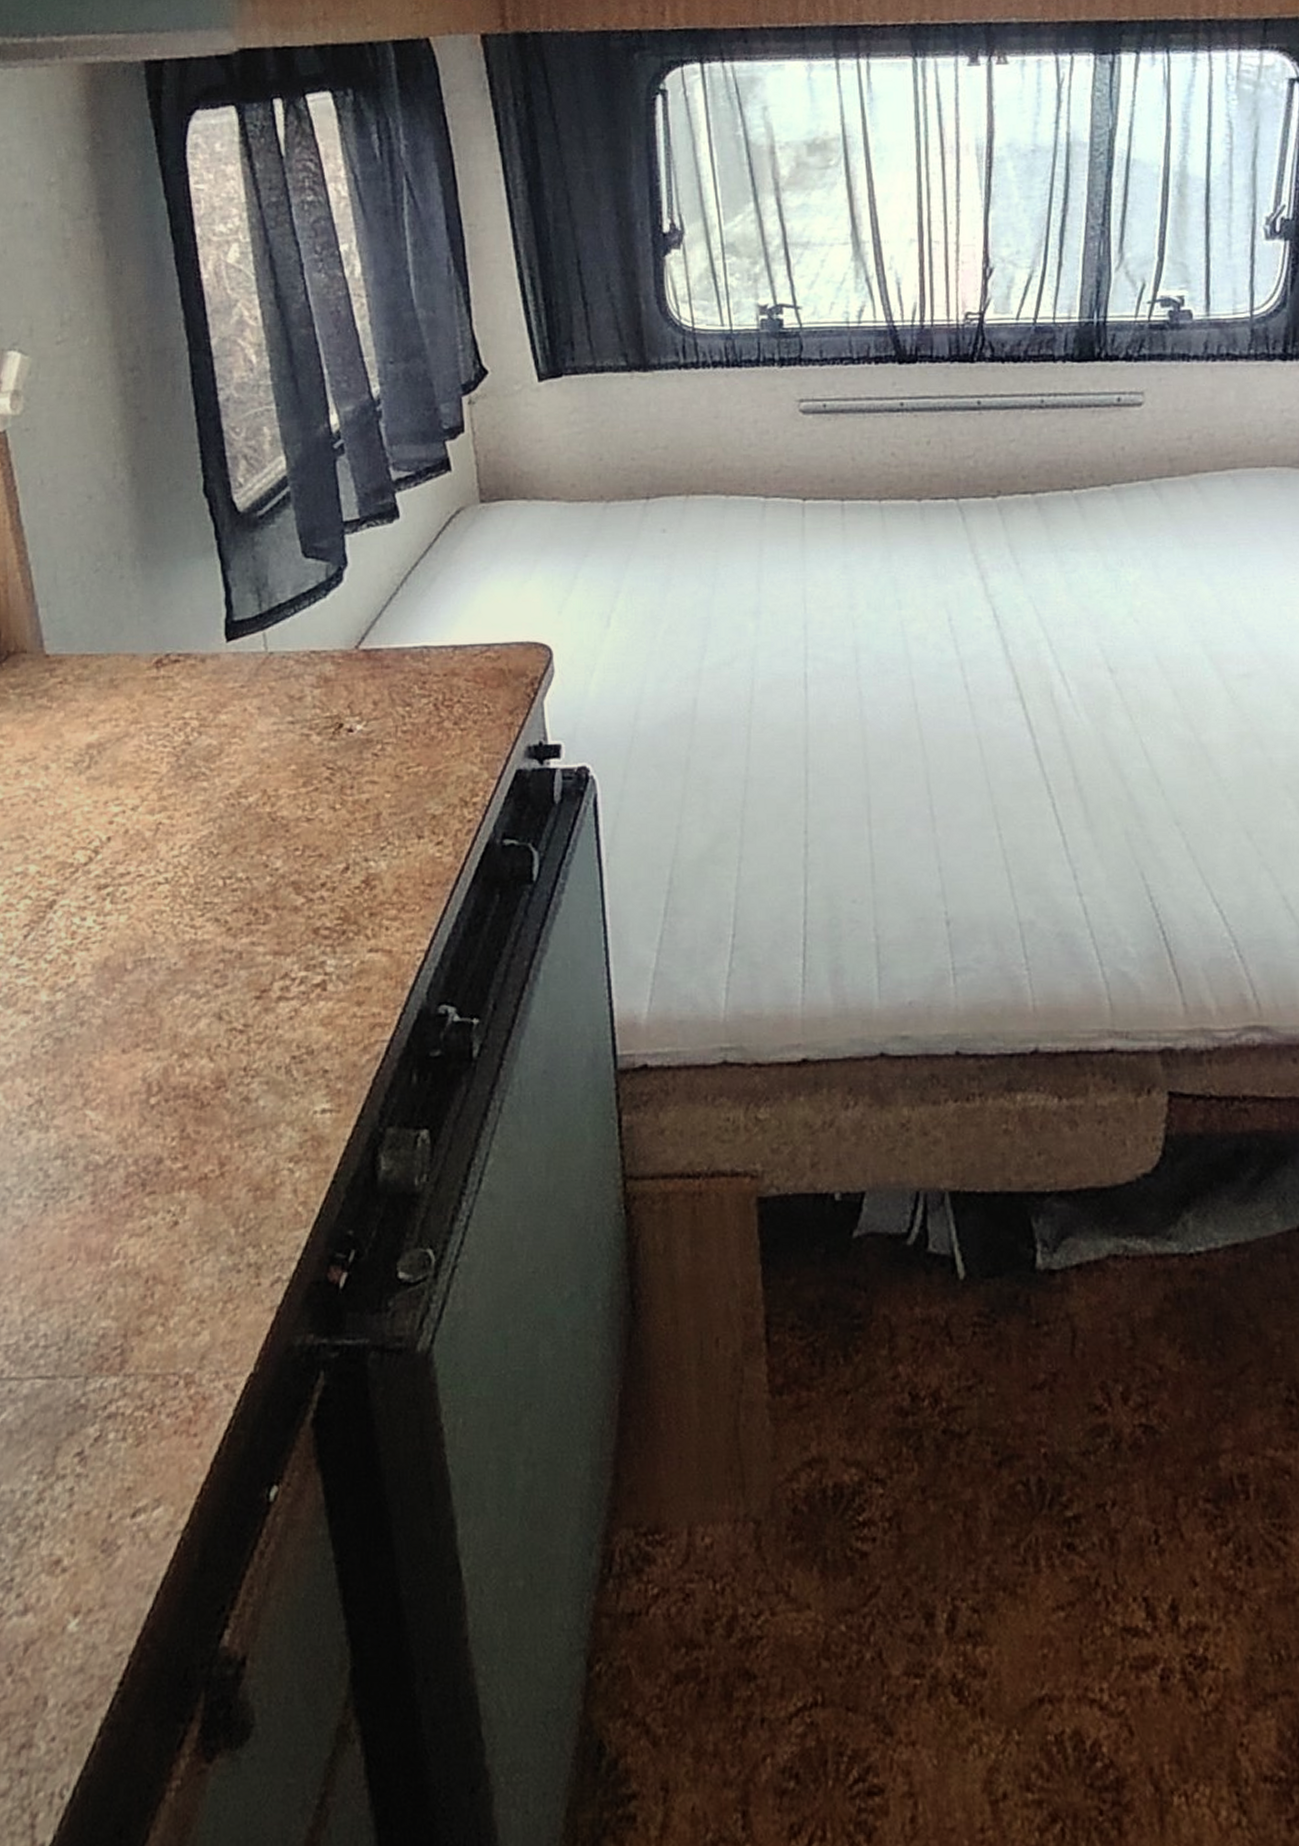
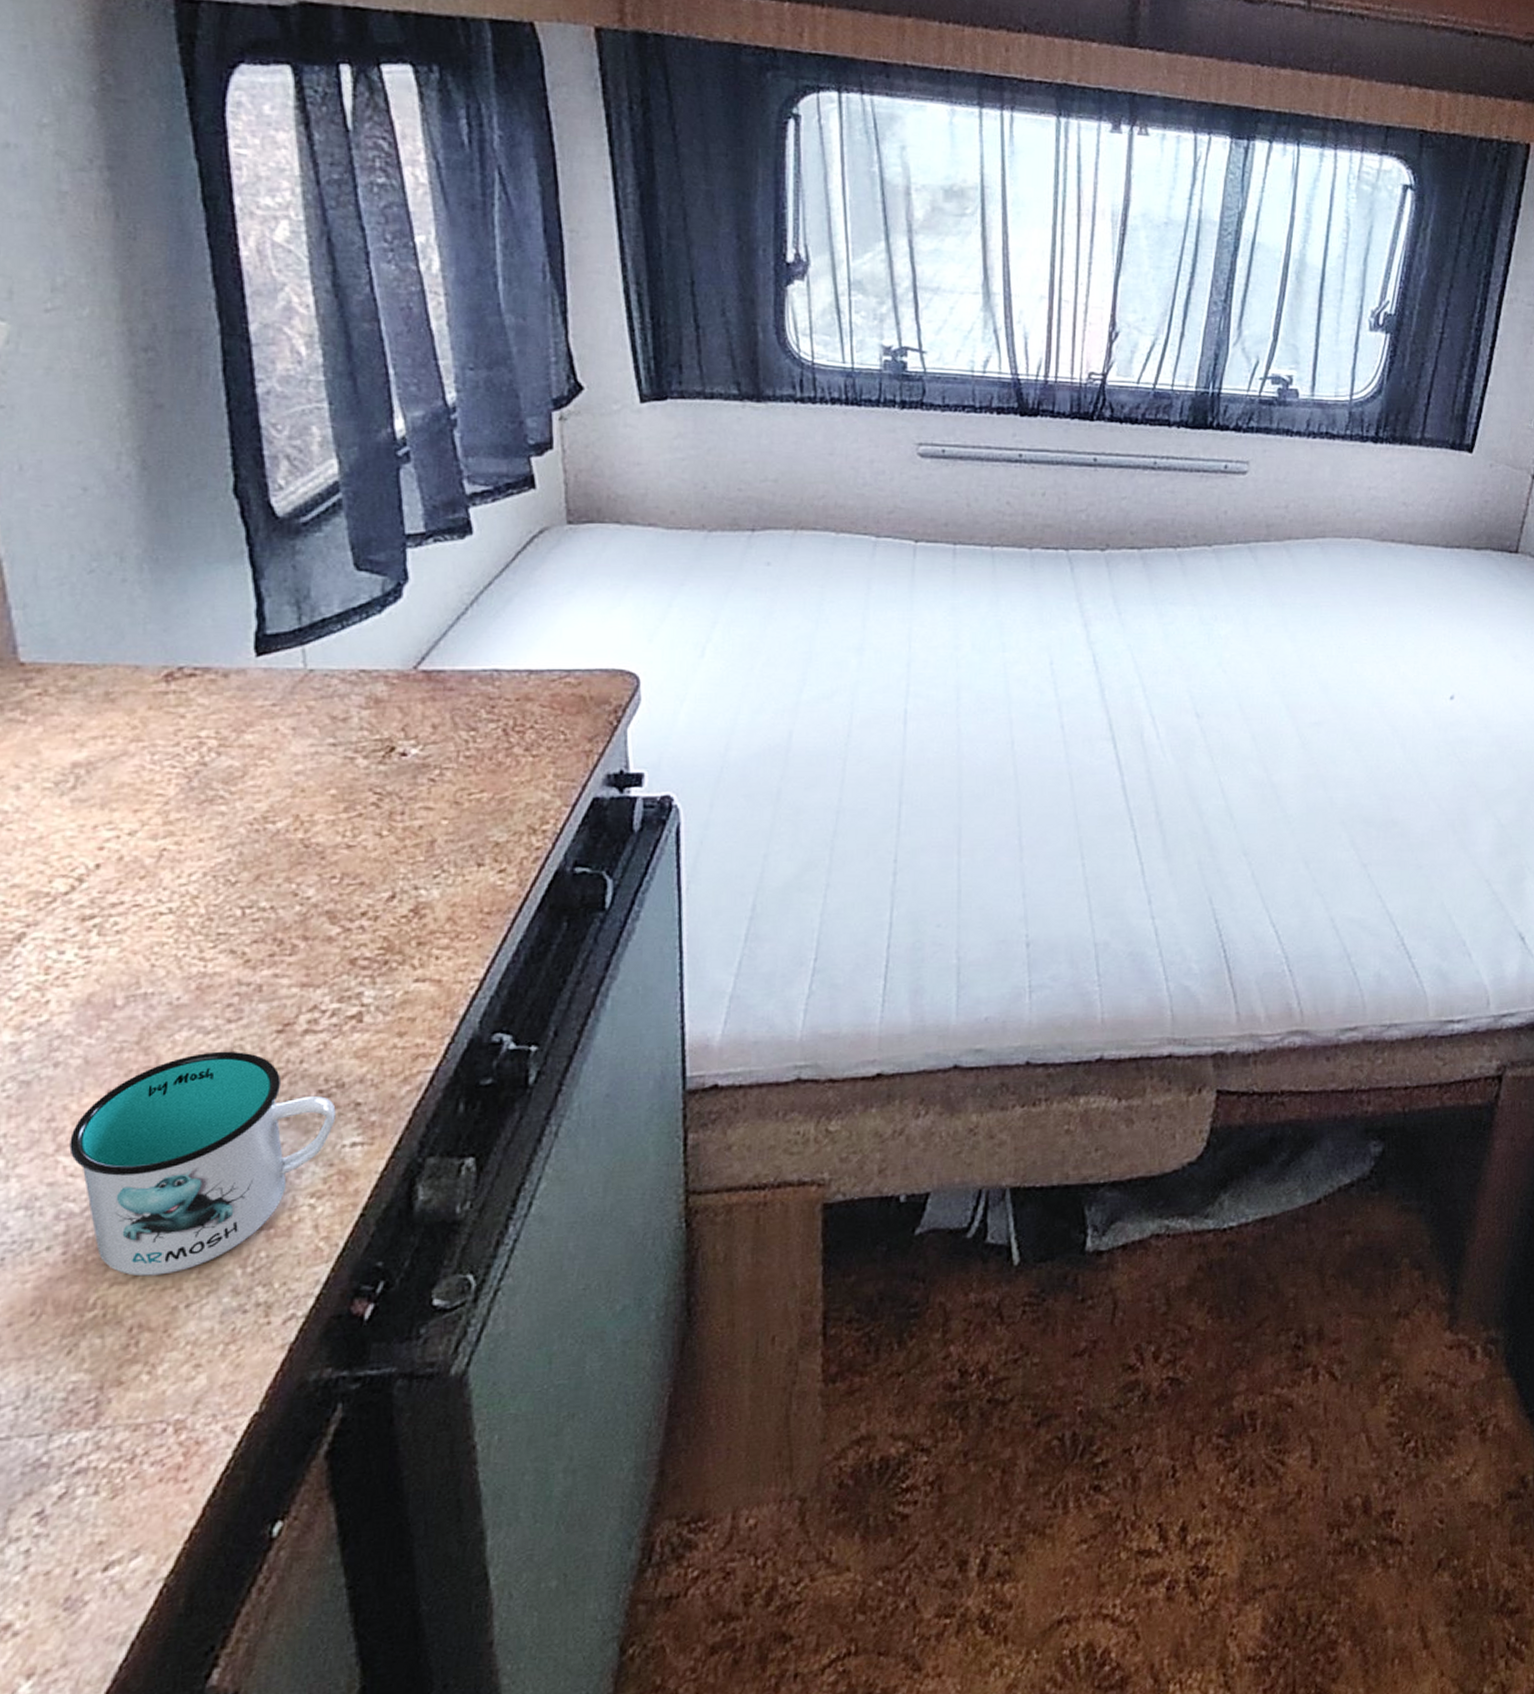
mug: none [94,1015,307,1230] -> present [69,1051,336,1277]

